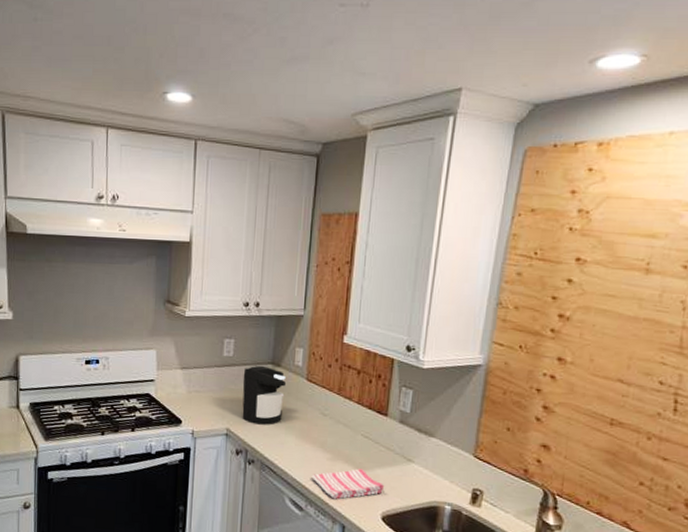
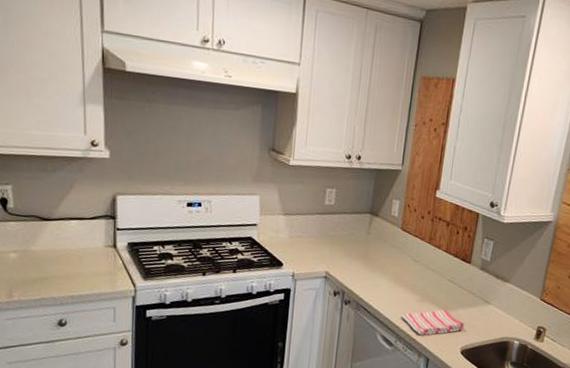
coffee maker: present [242,366,287,425] -> none [340,215,383,269]

